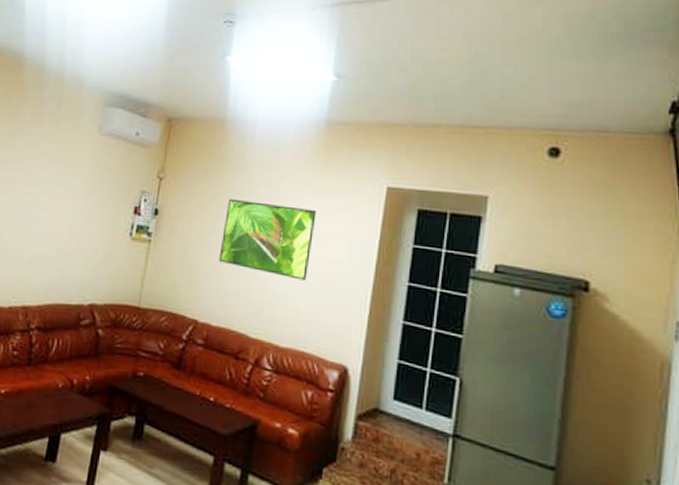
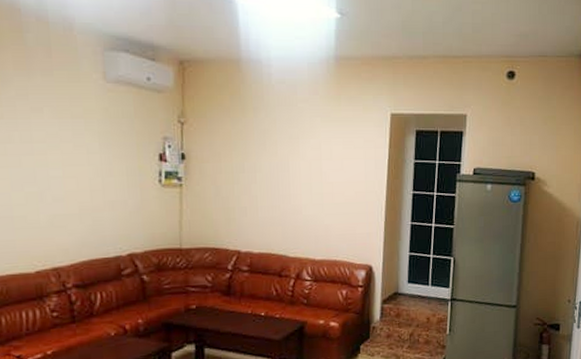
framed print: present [218,198,317,281] -> none [251,136,335,202]

